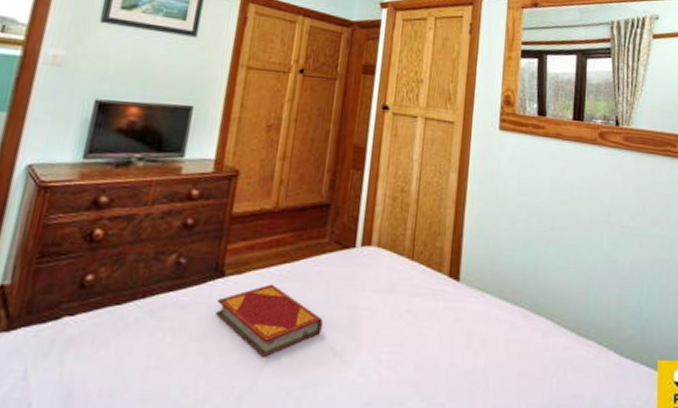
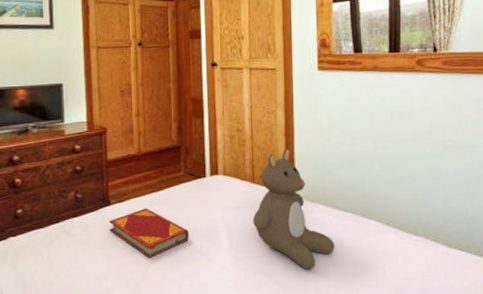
teddy bear: none [405,220,498,381] -> present [253,149,335,270]

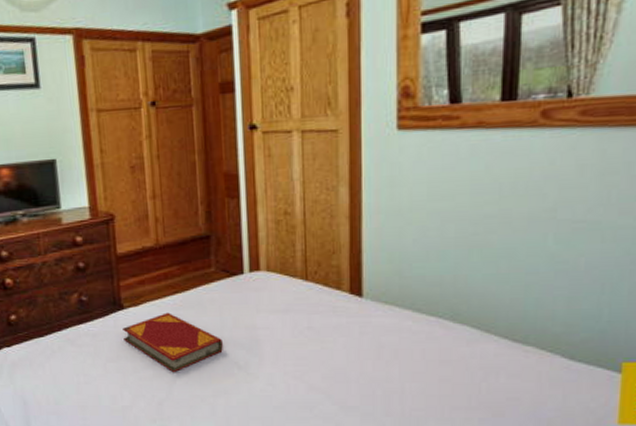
teddy bear: present [253,149,335,270] -> none [305,236,413,387]

